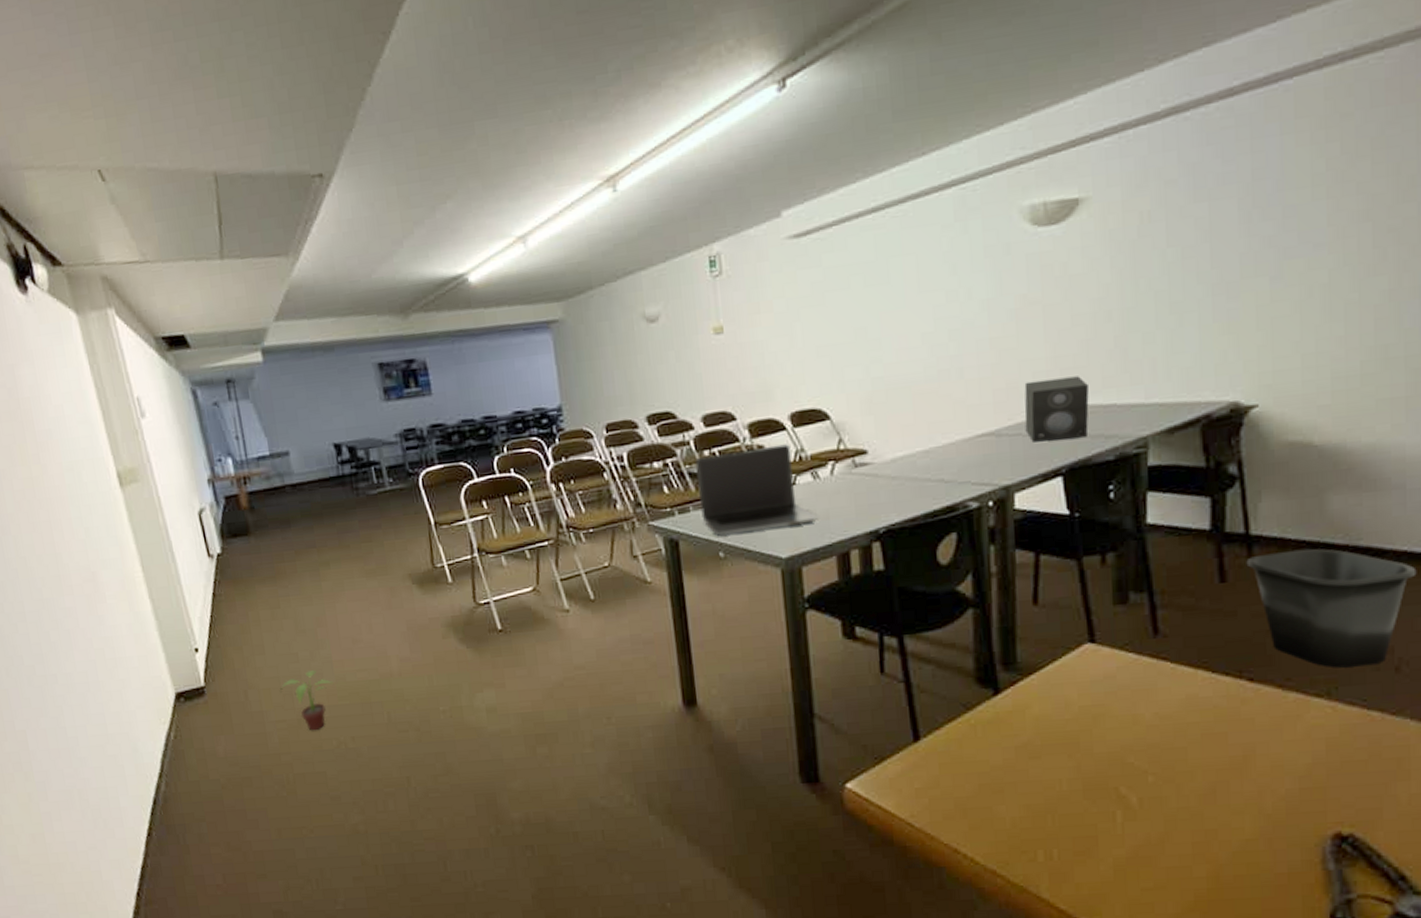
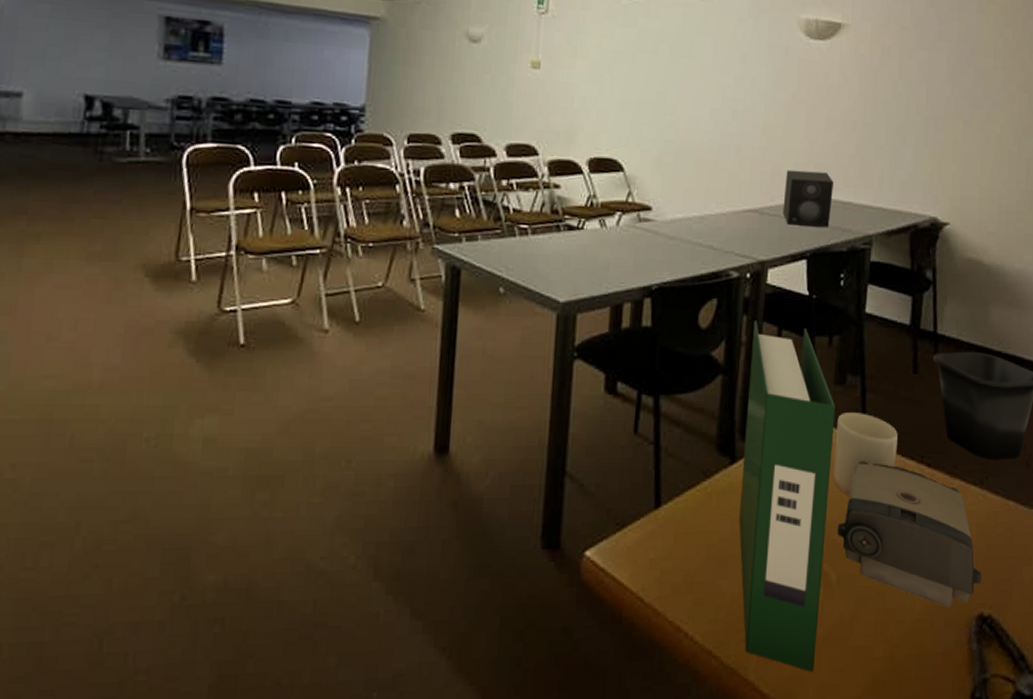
laptop computer: present [695,444,819,536] -> none [488,185,600,272]
binder: none [1004,549,1120,891] -> present [739,321,836,672]
cup: none [1120,631,1205,718] -> present [832,413,898,495]
projector: none [1133,681,1337,828] -> present [837,461,982,608]

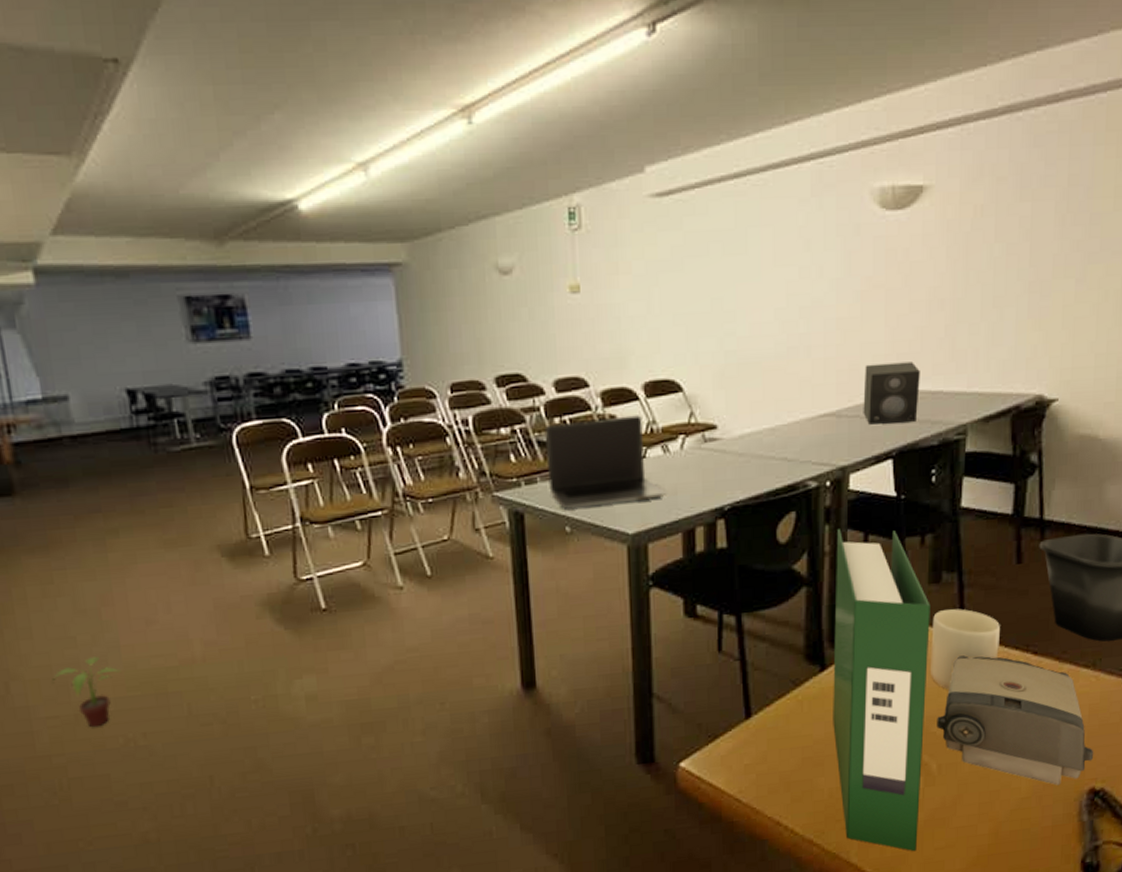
laptop computer: none [488,185,600,272] -> present [544,415,667,509]

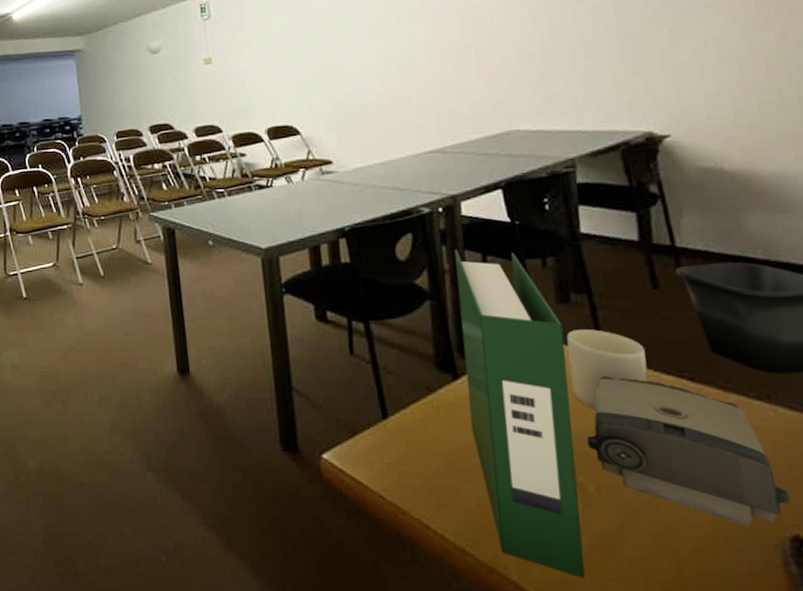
laptop computer: present [544,415,667,509] -> none [188,153,293,227]
speaker: present [863,362,920,425] -> none [463,106,522,160]

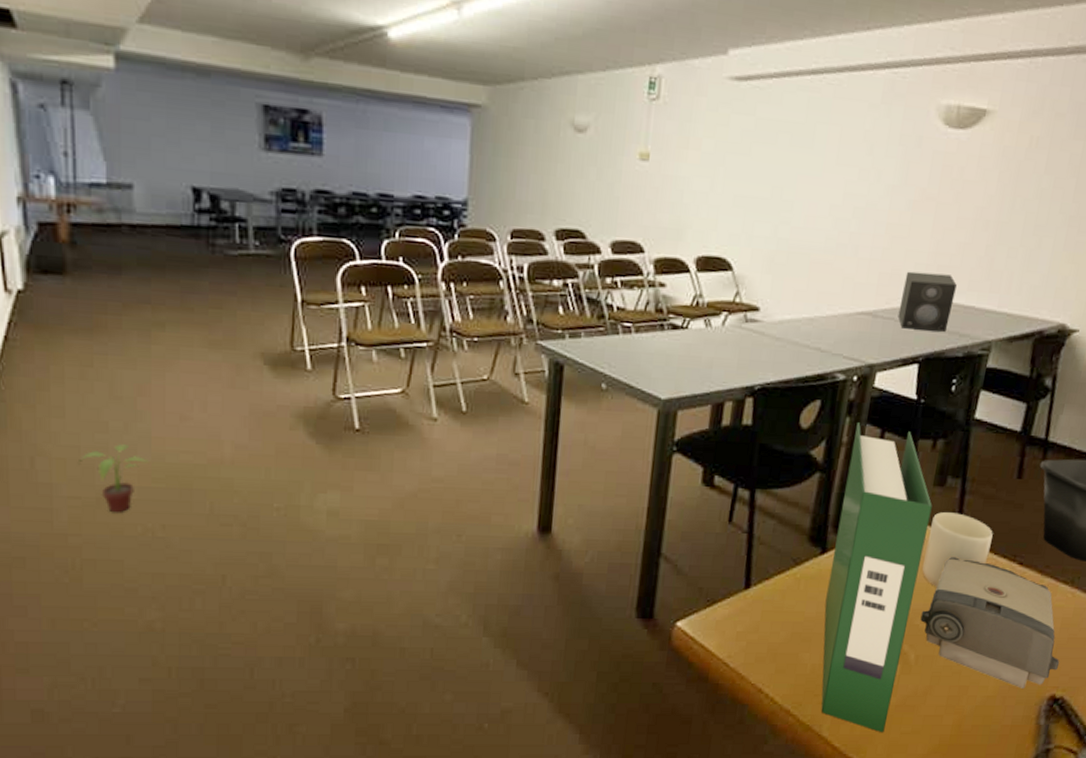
speaker: none [463,106,522,160] -> present [898,271,957,332]

